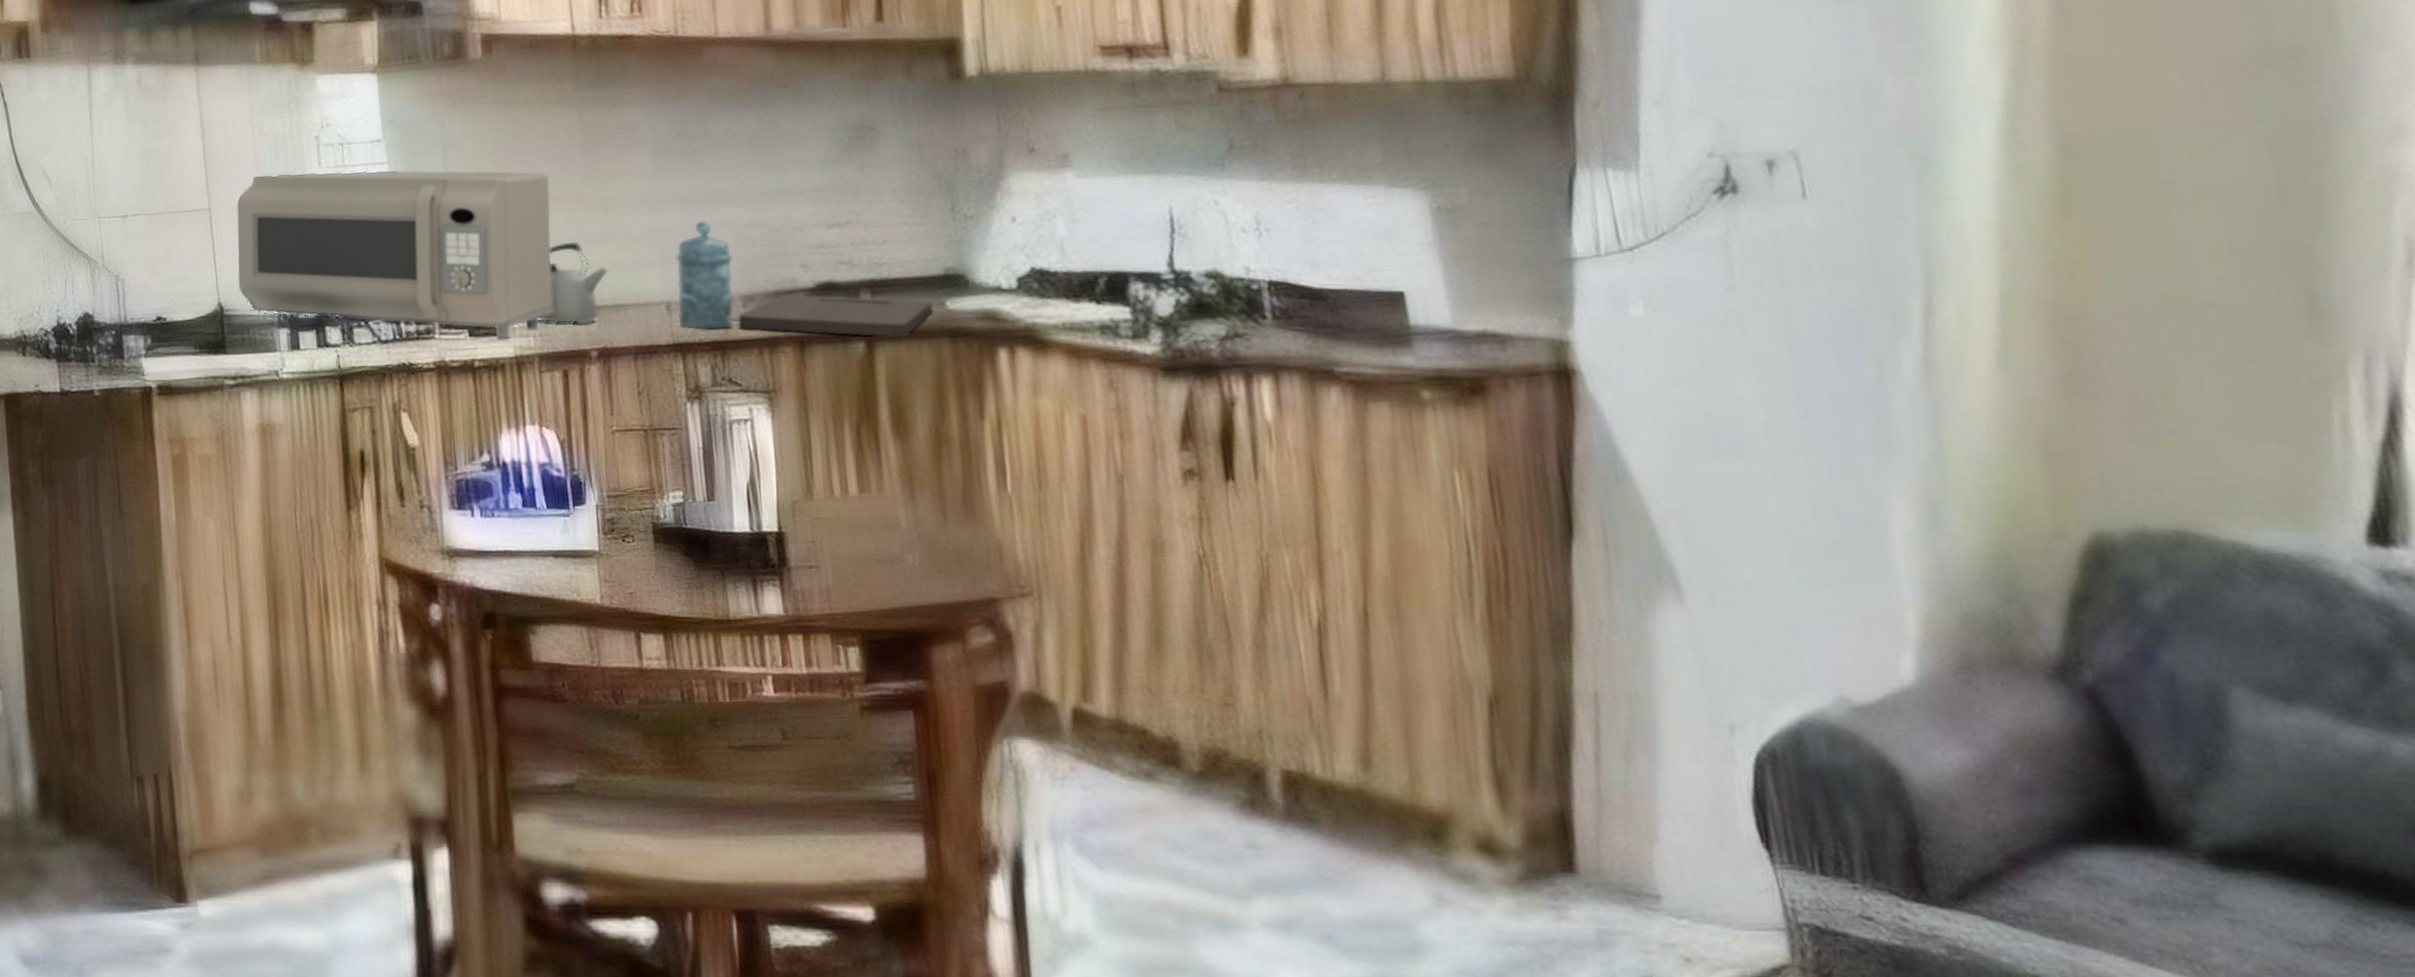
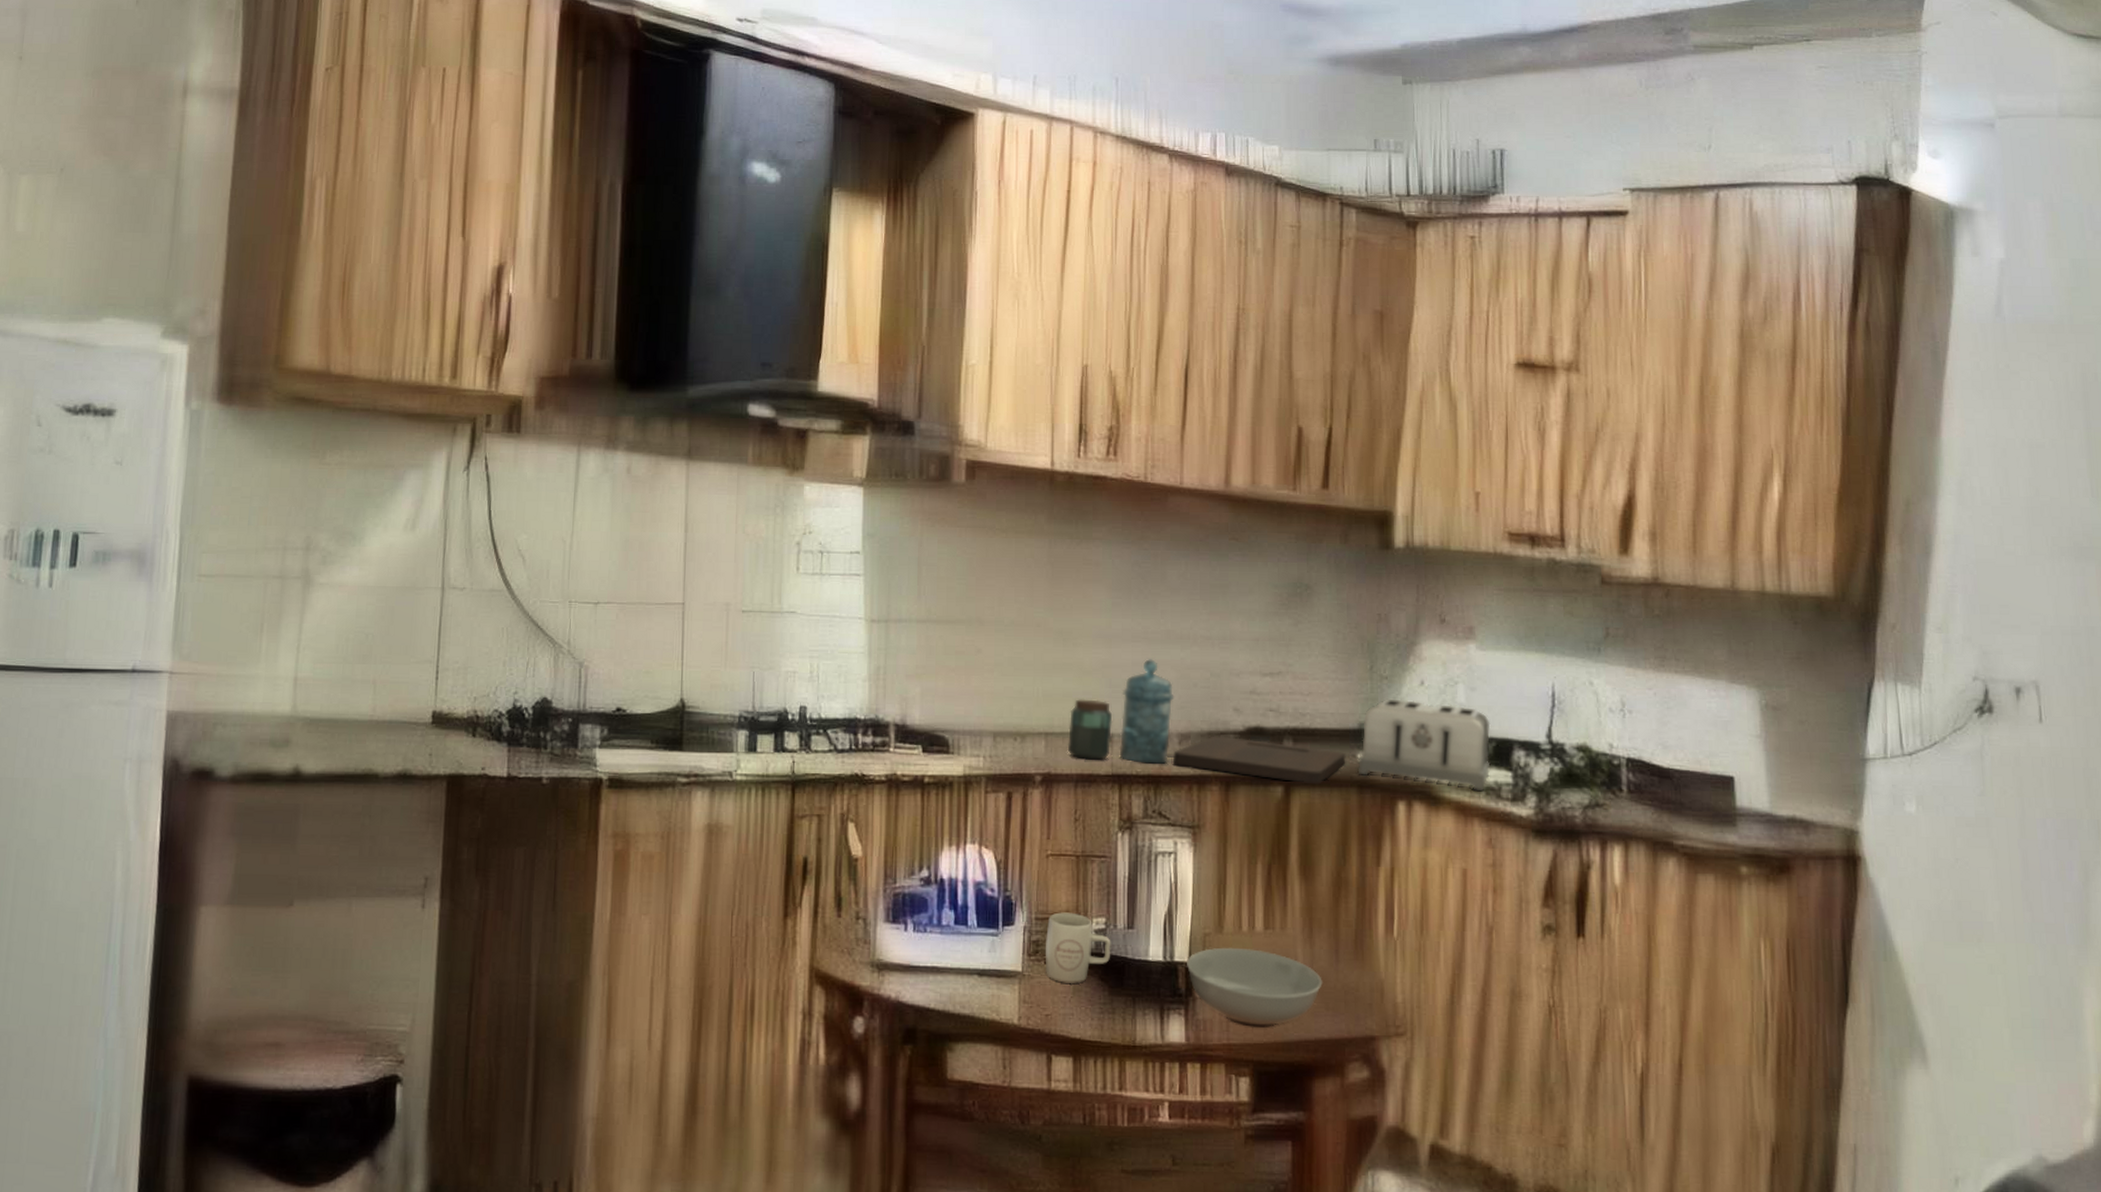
microwave: present [237,170,553,339] -> none [704,574,1015,757]
kettle: present [537,243,609,324] -> none [988,669,1060,749]
peanut butter: none [620,268,669,331] -> present [1067,699,1113,760]
mug: none [620,488,693,560] -> present [1045,912,1111,983]
bowl: none [776,513,931,595] -> present [1187,947,1323,1027]
toaster: none [947,238,1104,330] -> present [1357,698,1491,791]

